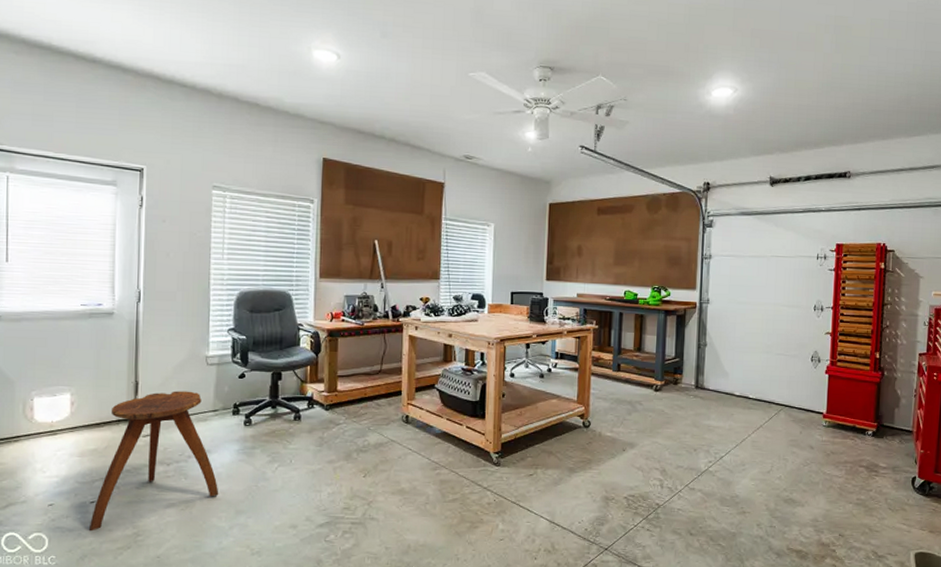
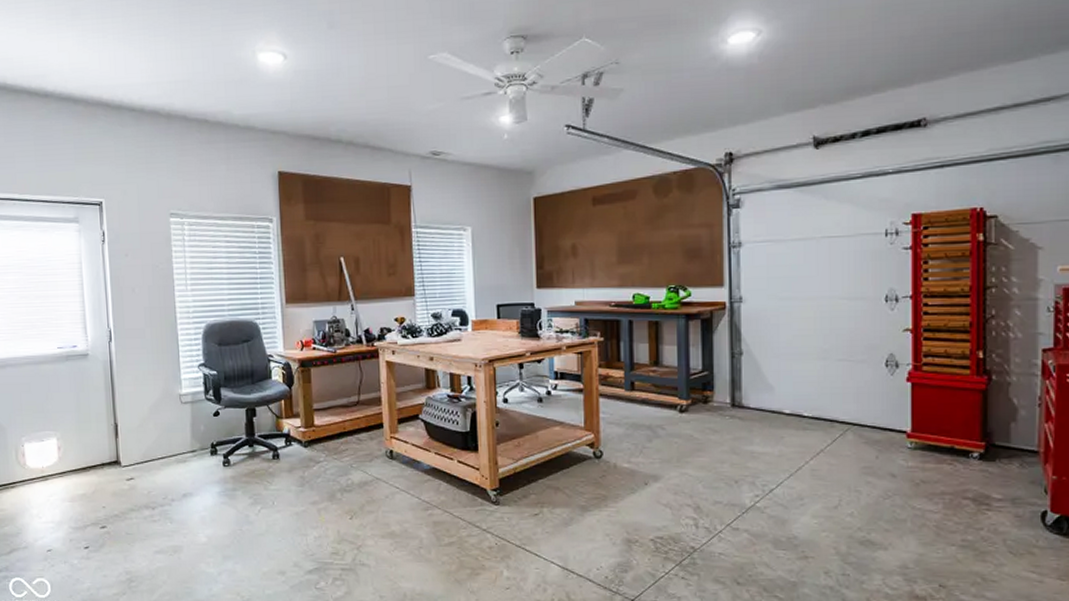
stool: present [90,391,219,532] -> none [86,431,205,577]

